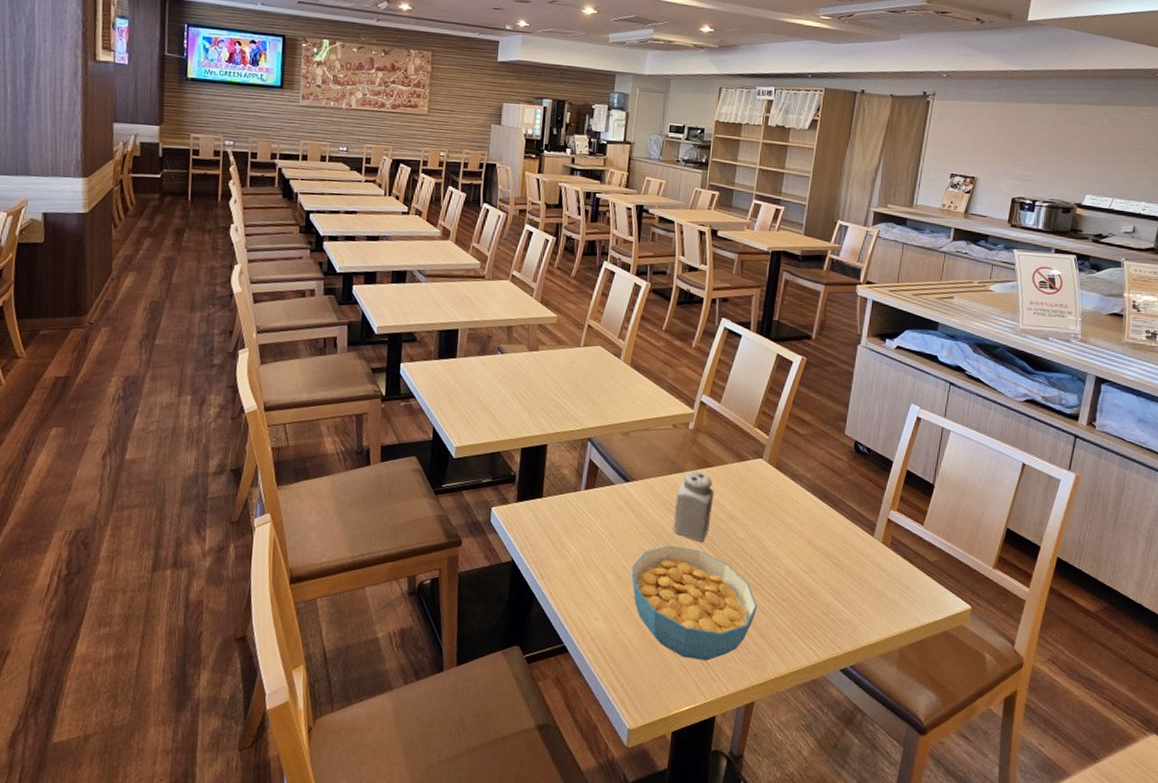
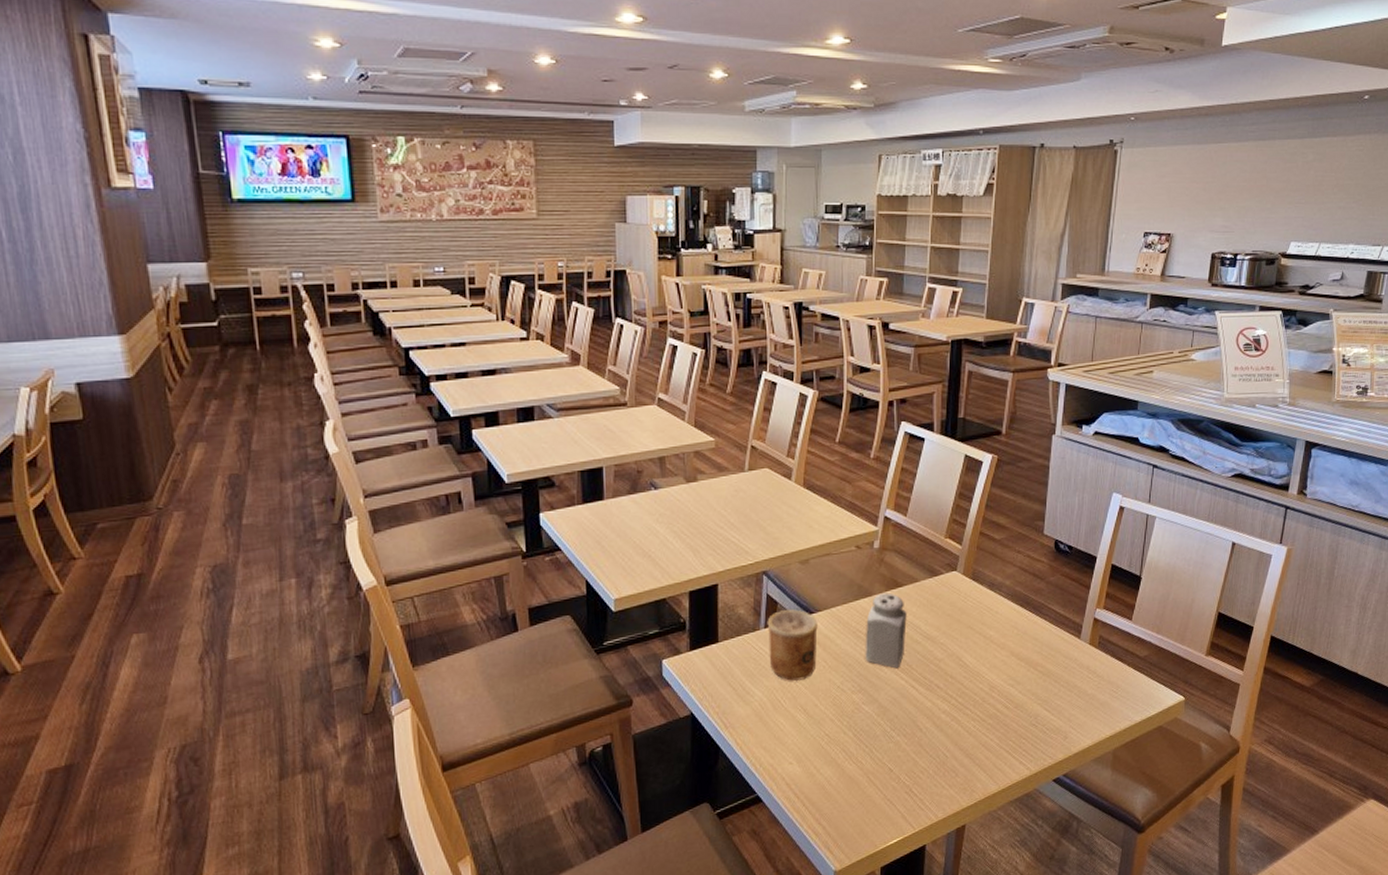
cup: none [586,475,633,542] -> present [767,609,818,681]
cereal bowl: present [632,545,758,661] -> none [824,675,962,791]

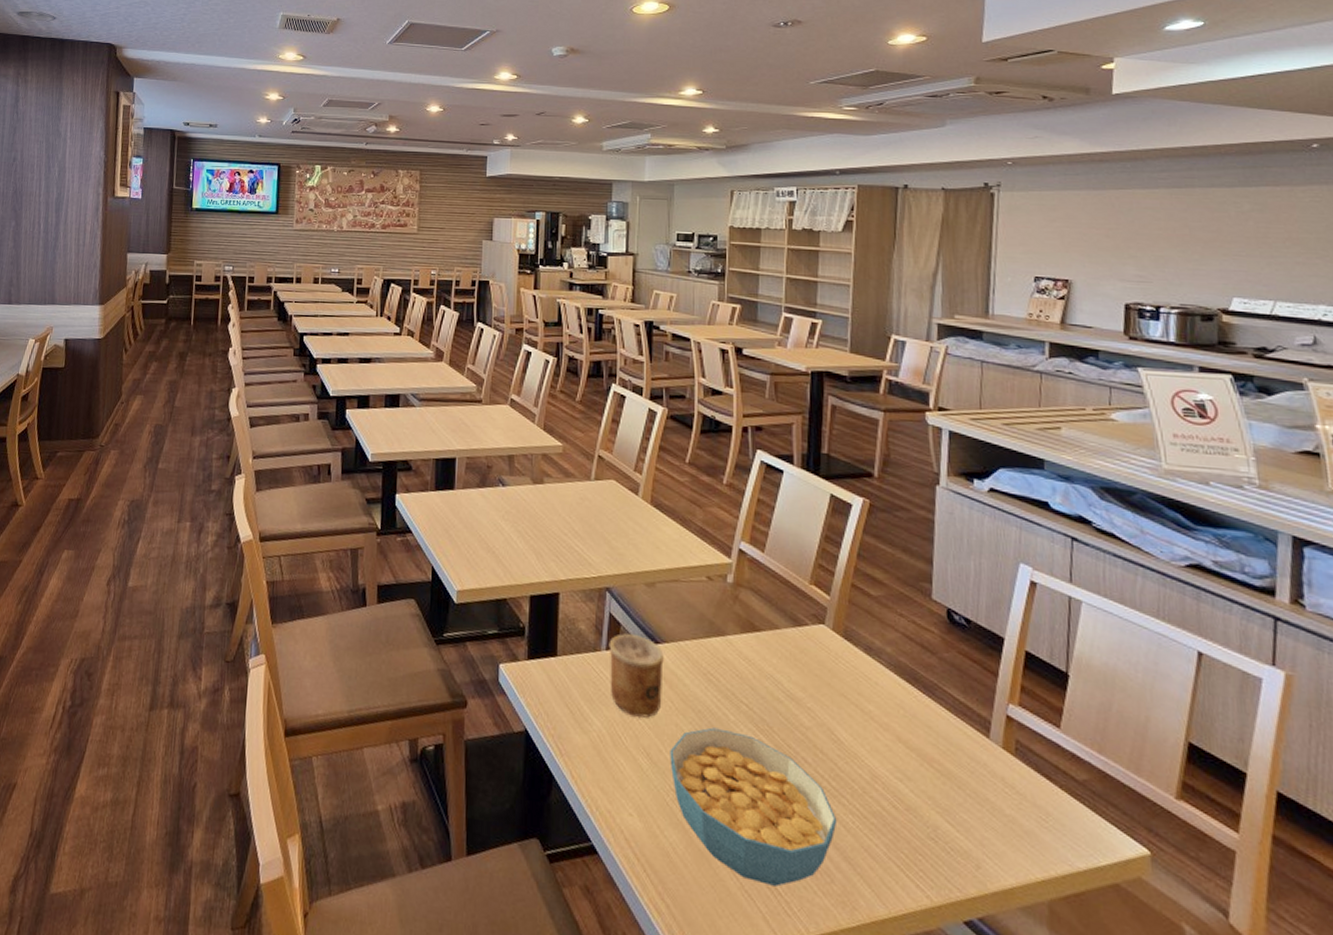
cereal bowl: none [824,675,962,791] -> present [670,727,838,887]
salt shaker: present [865,592,907,669] -> none [717,635,766,728]

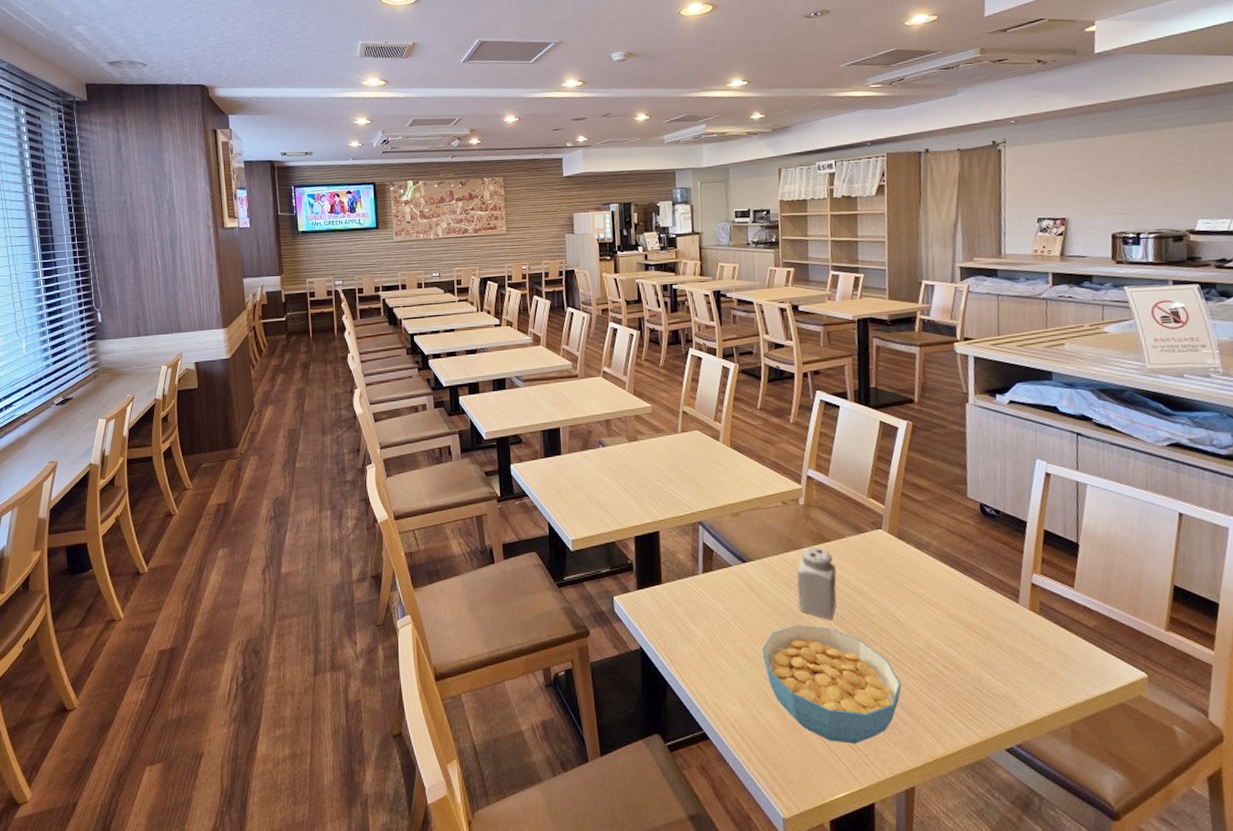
cup: present [609,634,664,718] -> none [704,558,753,624]
salt shaker: none [717,635,766,728] -> present [797,547,837,620]

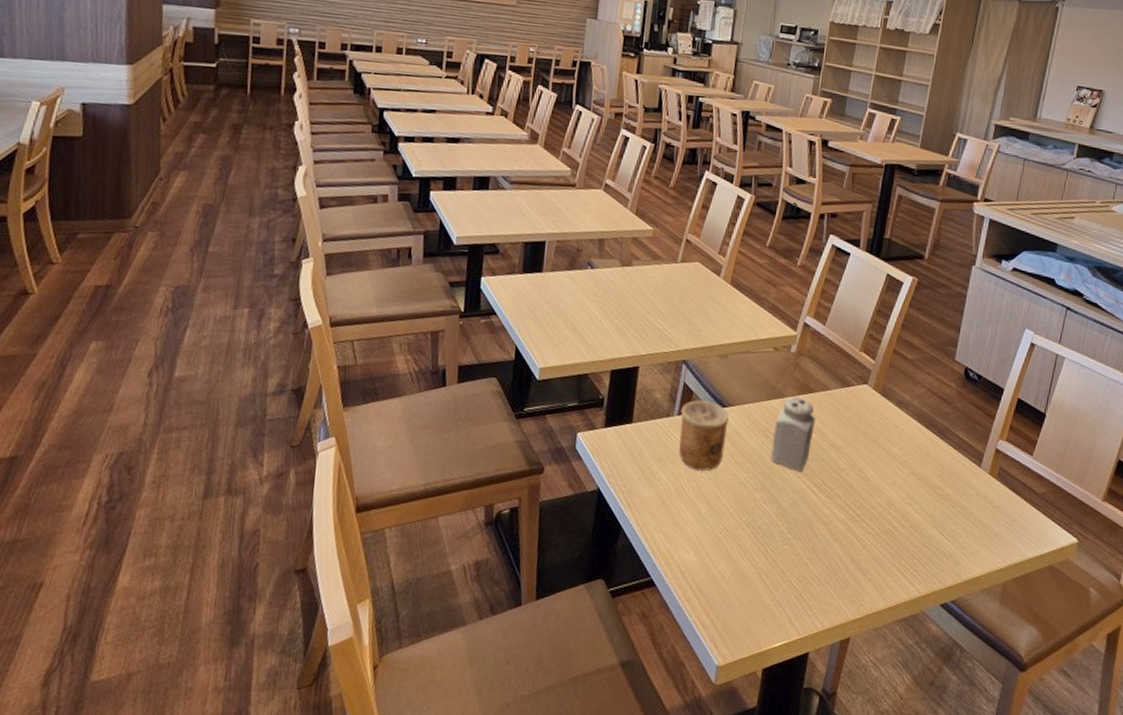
cup: none [704,558,753,624] -> present [678,400,729,471]
cereal bowl: present [762,625,902,744] -> none [725,475,857,595]

